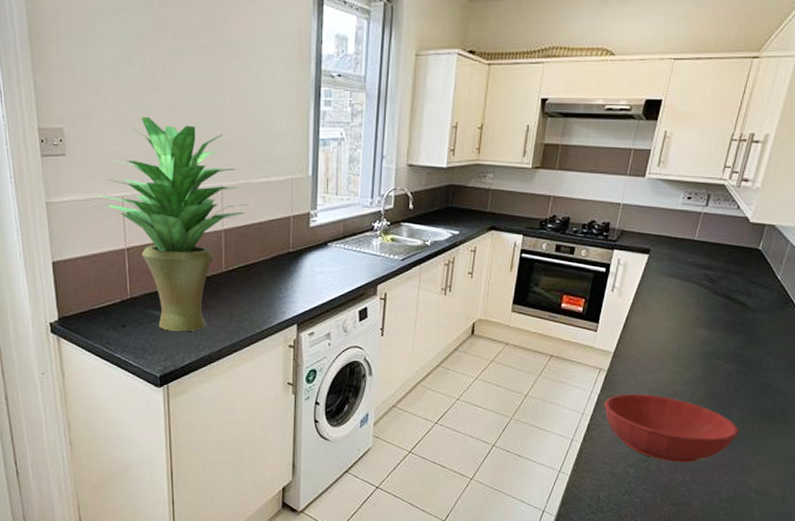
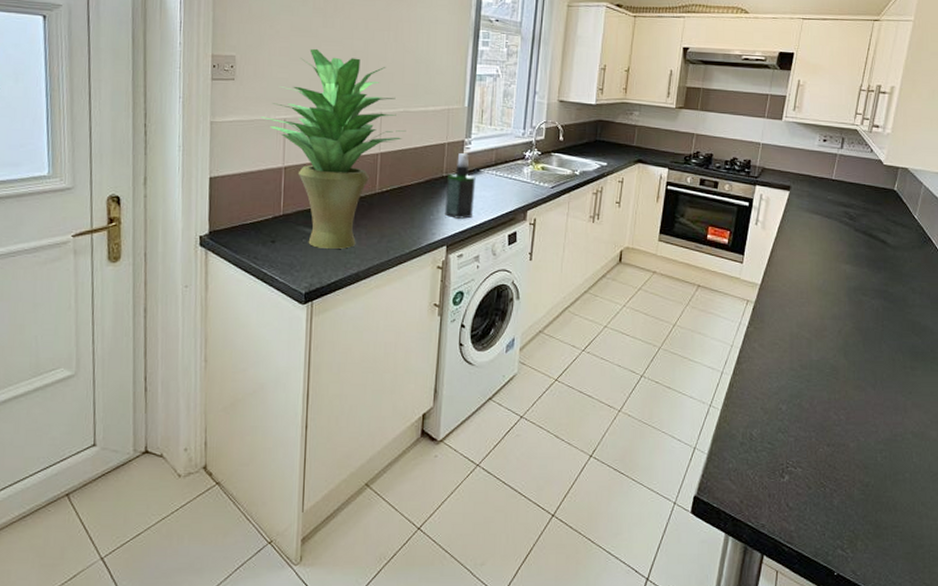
spray bottle: none [292,227,324,296] -> present [444,153,476,219]
bowl: present [603,393,739,463] -> none [752,326,891,400]

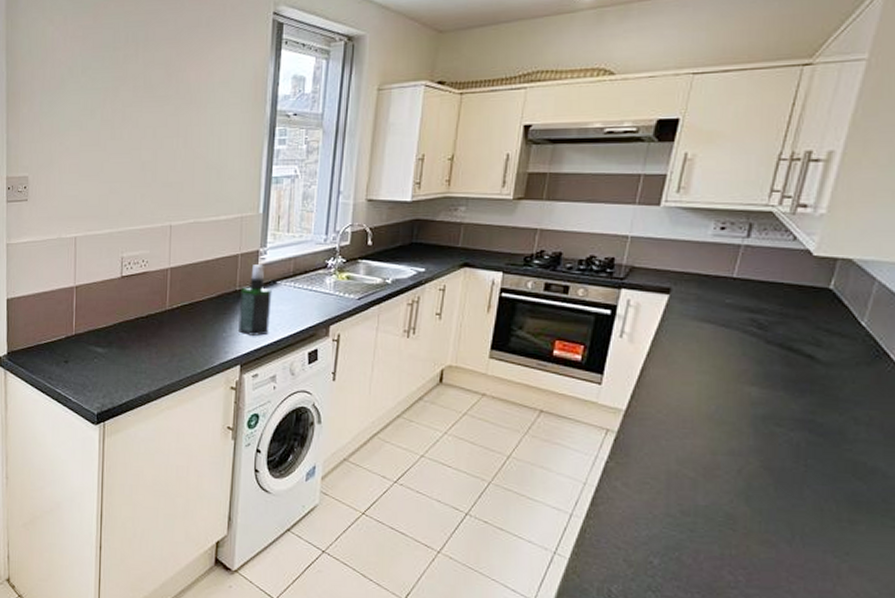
potted plant: present [261,48,406,249] -> none [53,162,197,369]

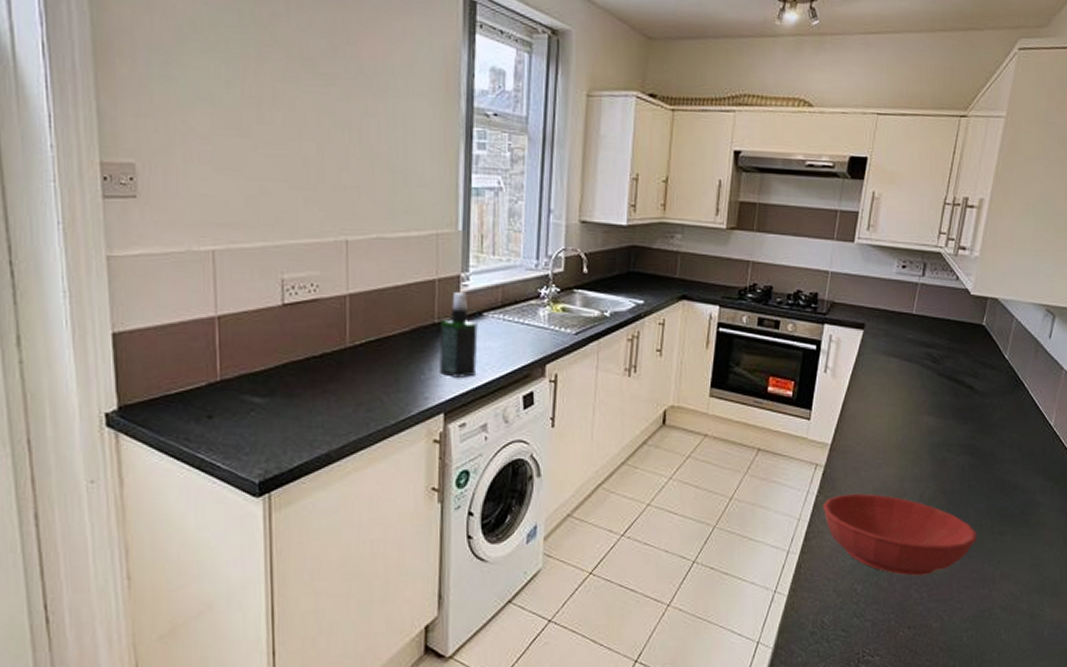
bowl: none [613,462,817,557] -> present [822,493,977,576]

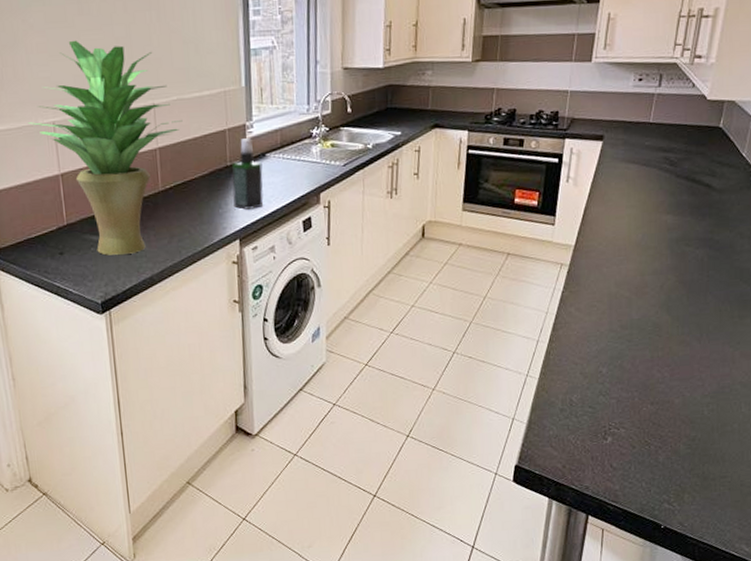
potted plant: none [179,152,382,423] -> present [29,40,183,255]
bowl: present [822,493,977,576] -> none [568,287,717,358]

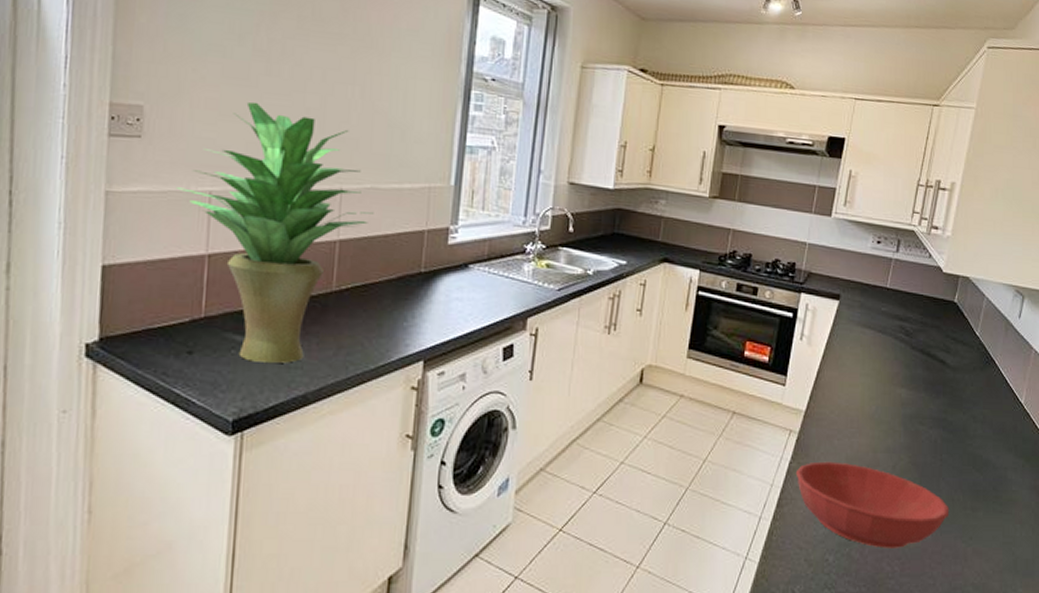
spray bottle: present [232,138,264,210] -> none [421,244,463,327]
bowl: none [568,287,717,358] -> present [795,461,950,548]

